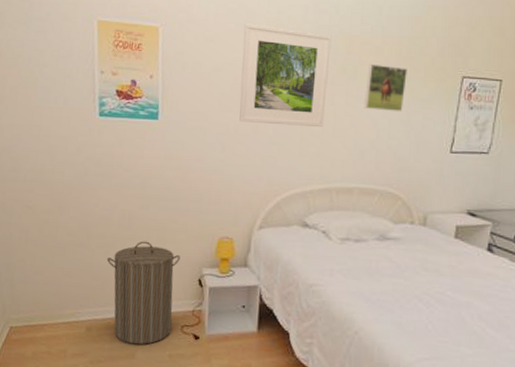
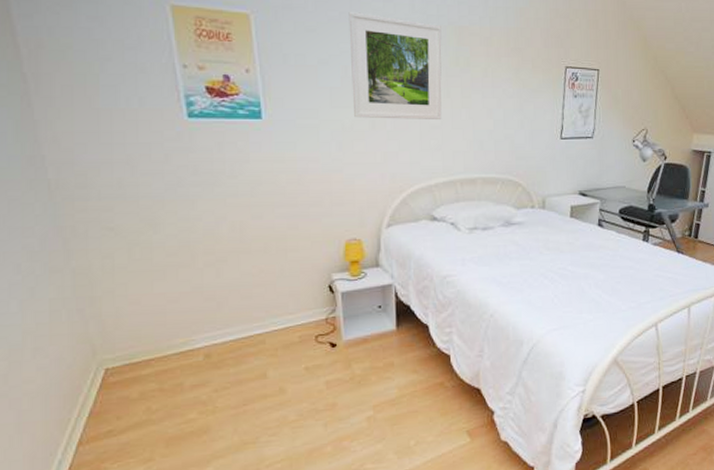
laundry hamper: present [106,241,180,345] -> none [219,252,305,364]
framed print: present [364,63,407,113] -> none [479,54,517,102]

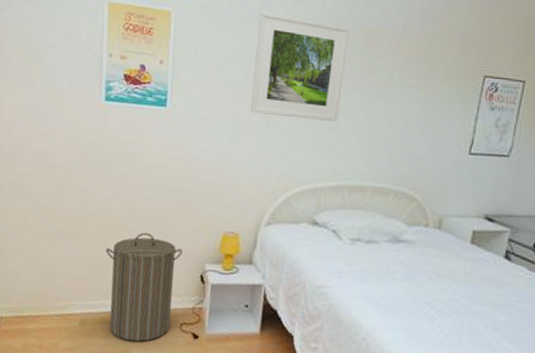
laundry hamper: none [219,252,305,364] -> present [105,232,183,342]

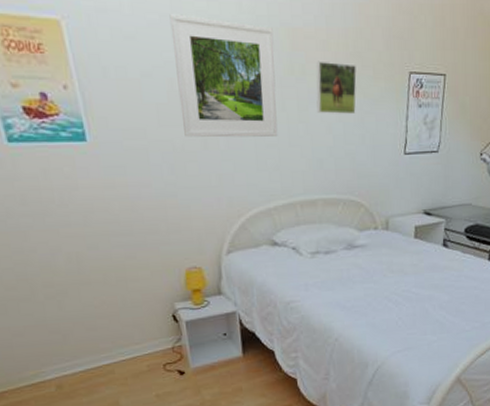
laundry hamper: present [105,232,183,342] -> none [61,283,153,393]
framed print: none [381,58,427,110] -> present [315,61,357,115]

